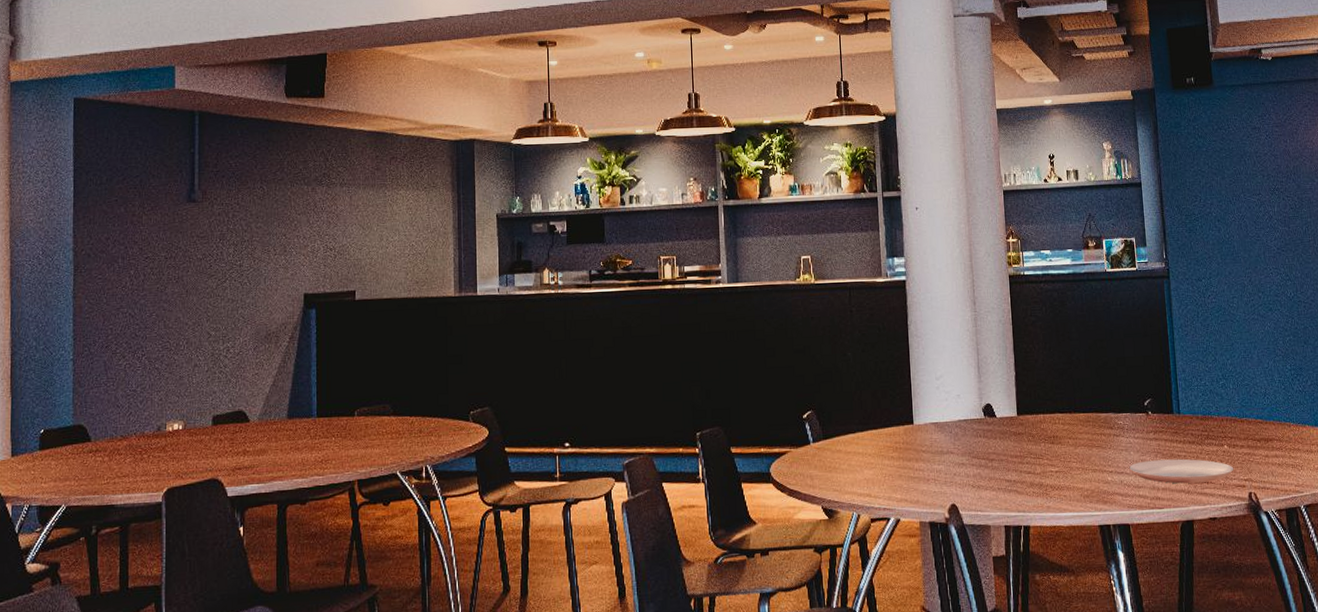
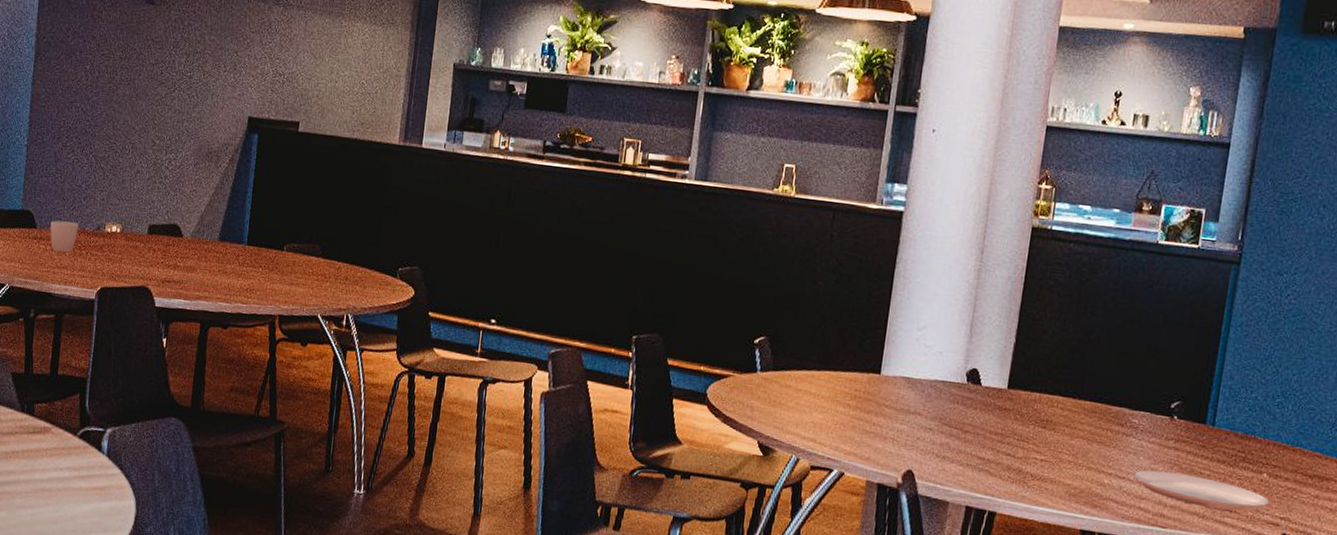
cup: none [106,427,137,461] -> present [50,220,79,253]

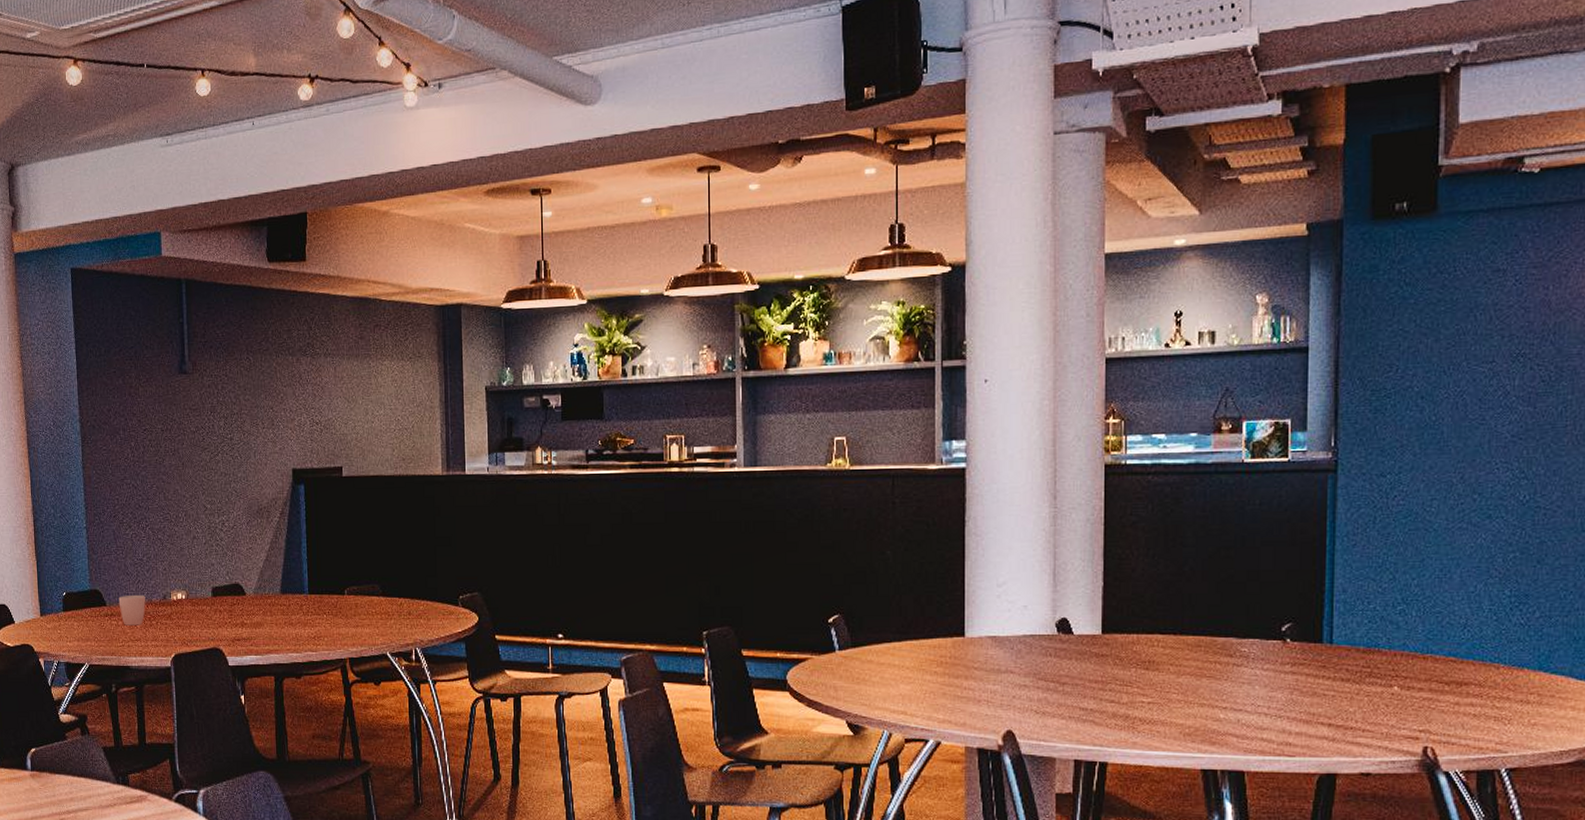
plate: present [1133,470,1270,512] -> none [1251,698,1405,730]

